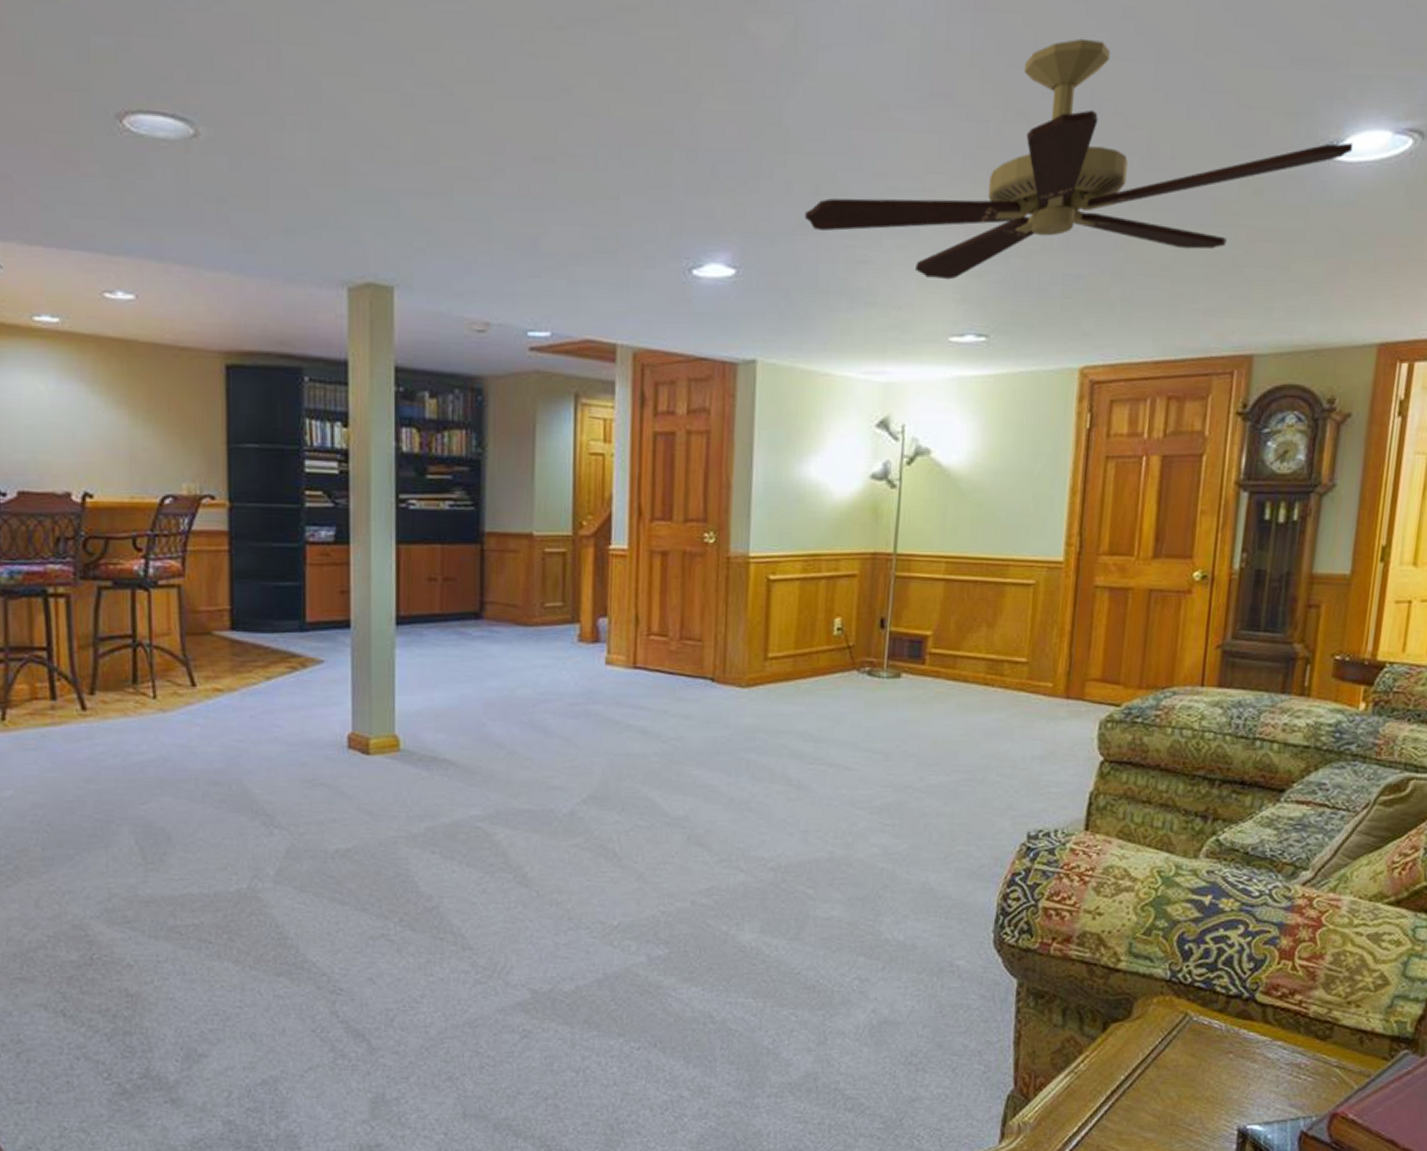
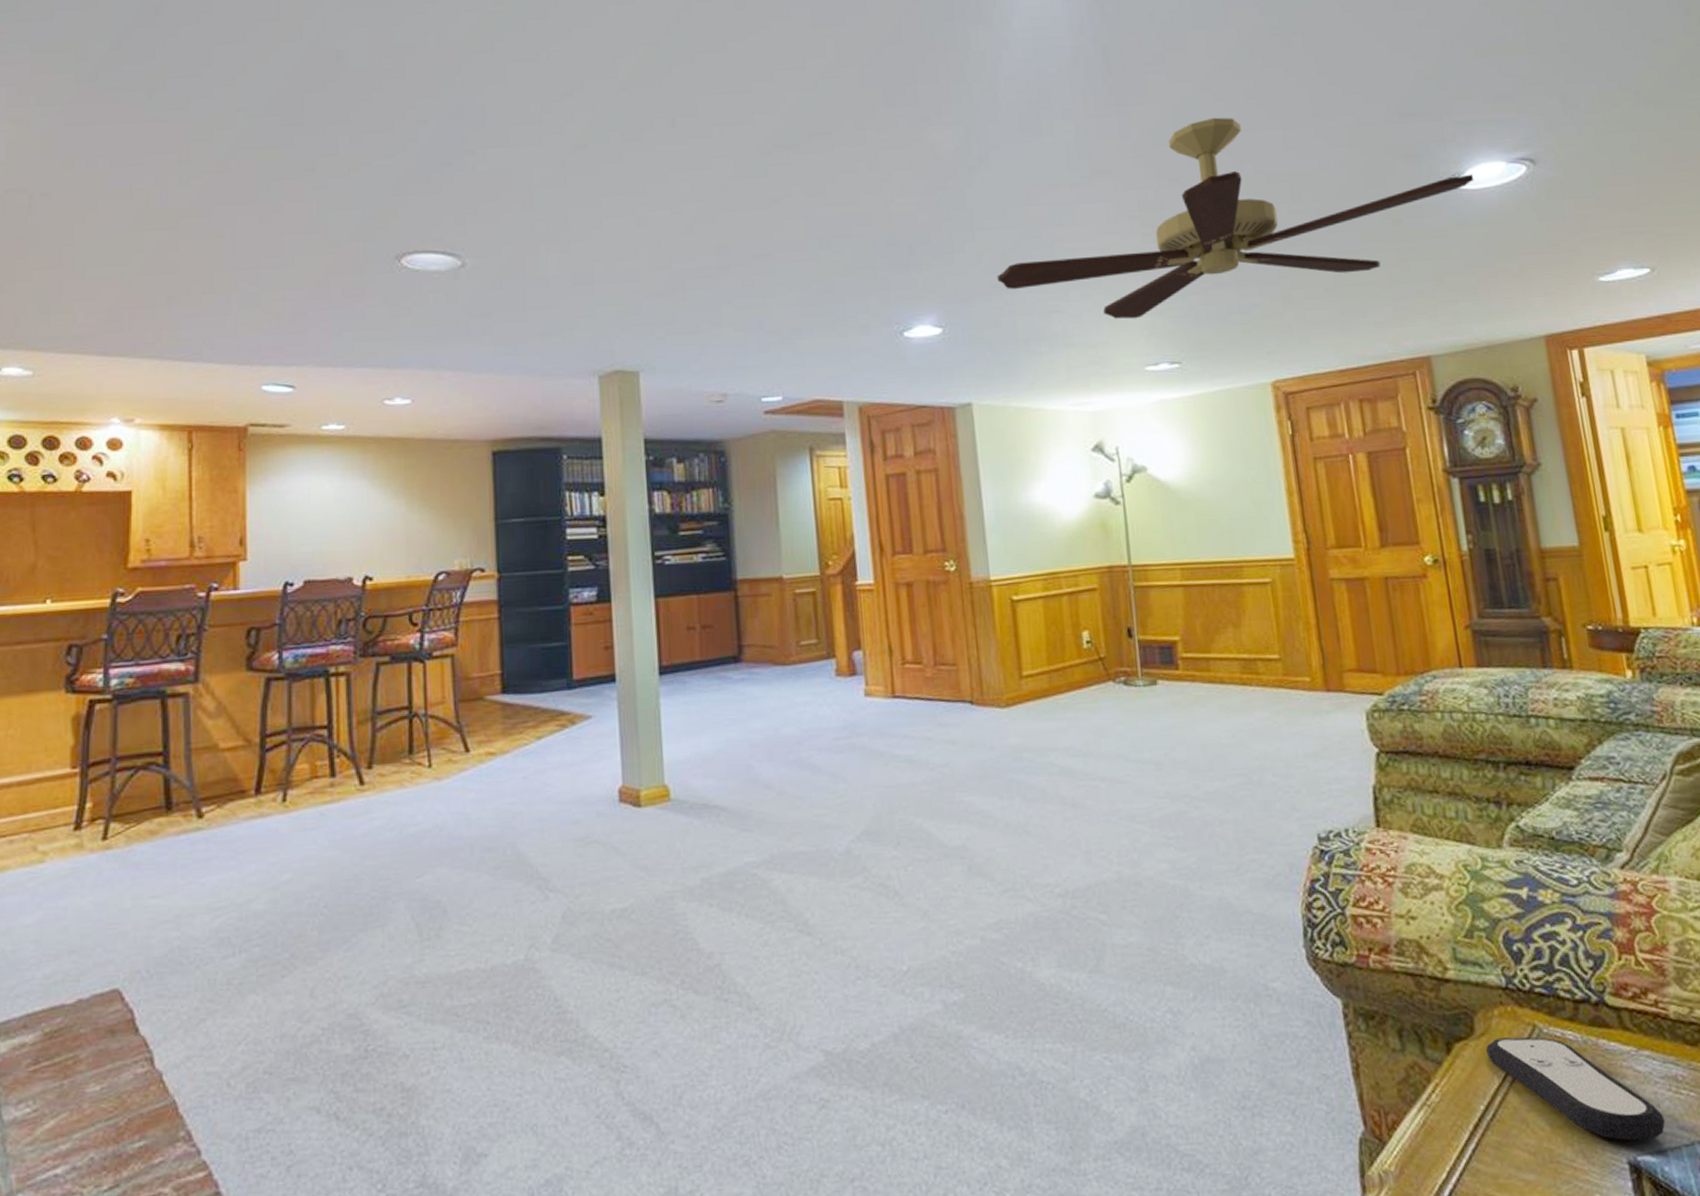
remote control: none [1138,1022,1280,1113] -> present [1486,1037,1666,1141]

